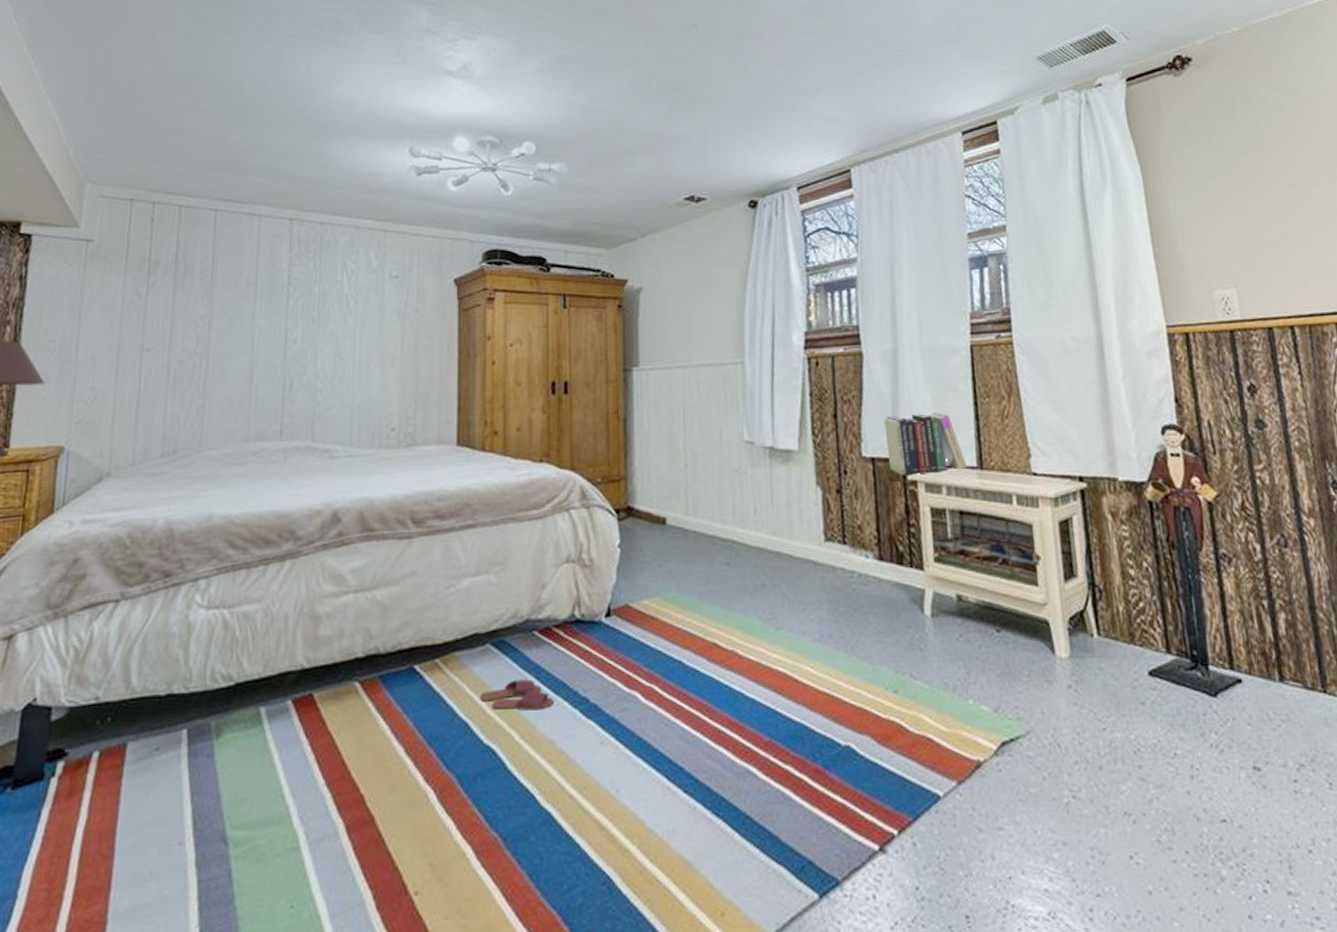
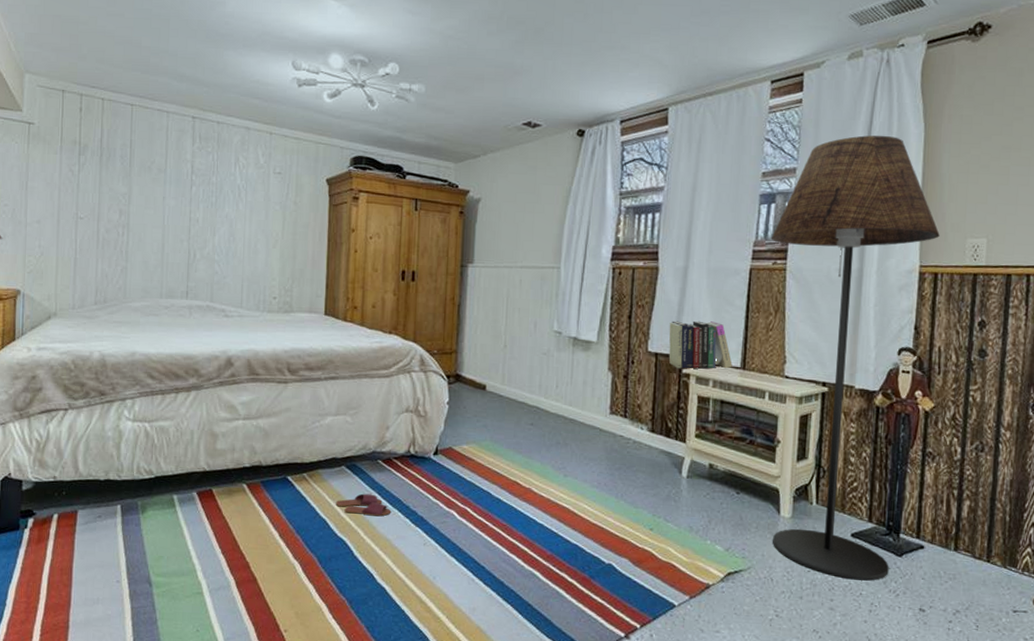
floor lamp: none [989,182,1205,735] -> present [771,135,940,581]

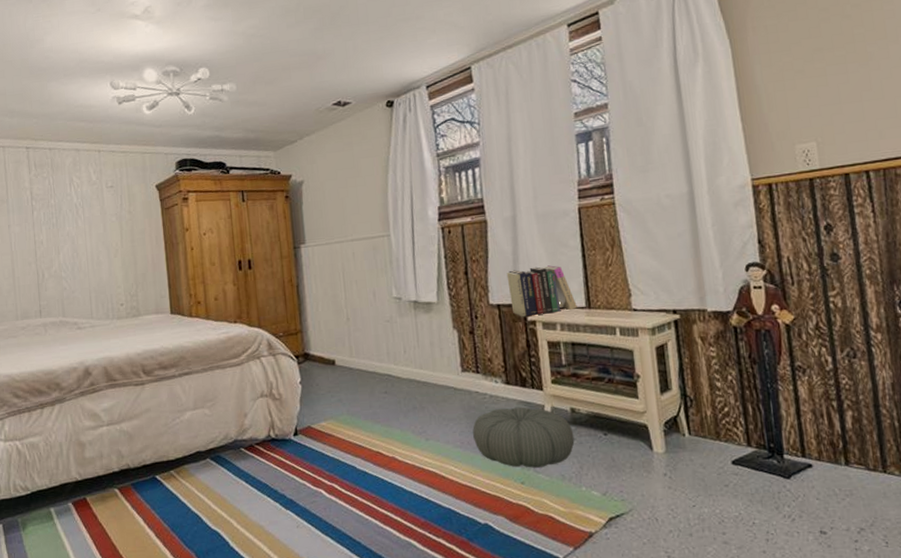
slippers: present [336,493,392,517] -> none [206,483,261,505]
pouf: none [611,454,708,517] -> present [473,406,575,468]
floor lamp: present [771,135,940,581] -> none [594,57,779,510]

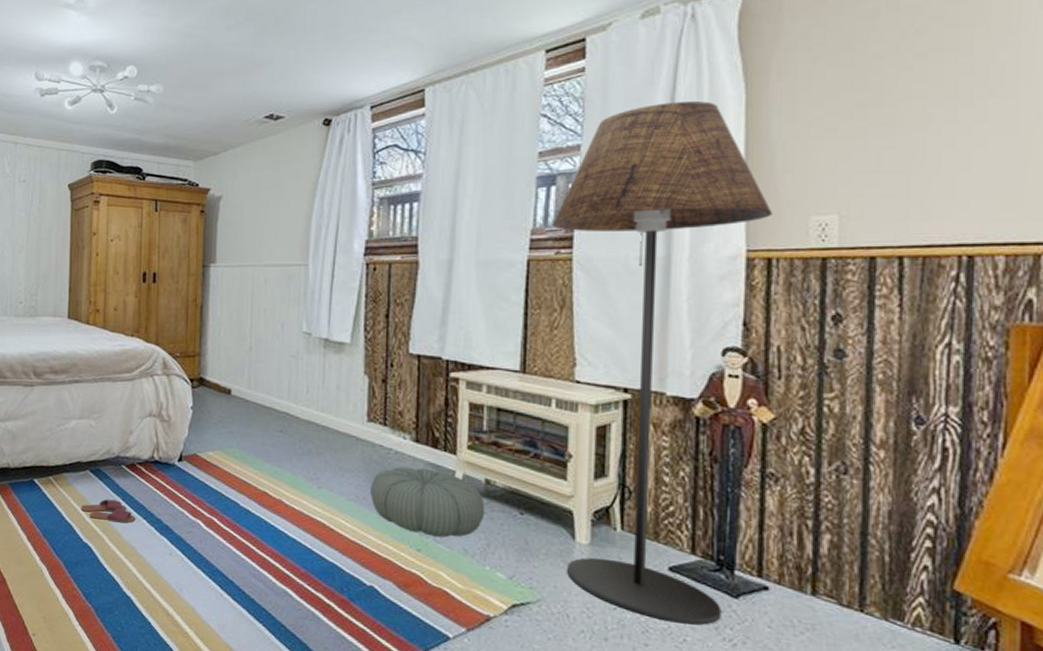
slippers: none [206,483,261,505] -> present [81,499,136,523]
books: present [506,265,577,317] -> none [433,319,510,373]
floor lamp: none [594,57,779,510] -> present [552,100,772,625]

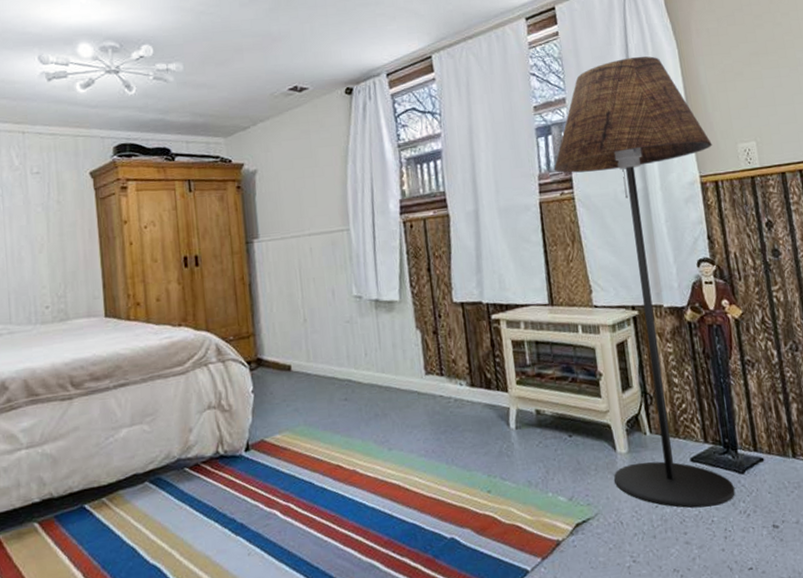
slippers: present [81,499,136,523] -> none [144,508,207,535]
pouf: present [370,466,485,538] -> none [437,410,540,475]

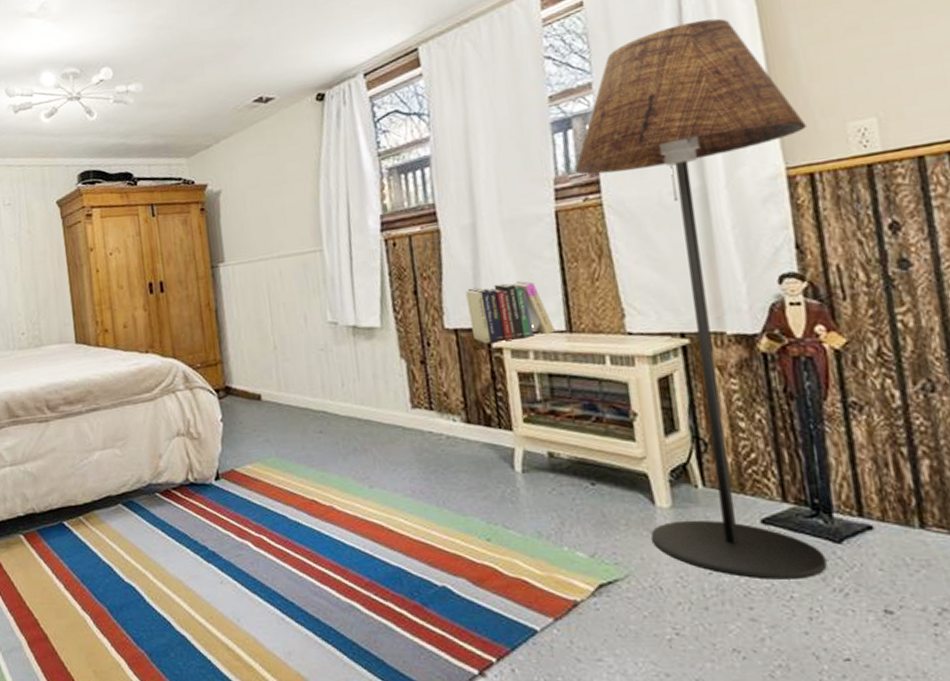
books: none [470,261,540,316] -> present [465,281,555,344]

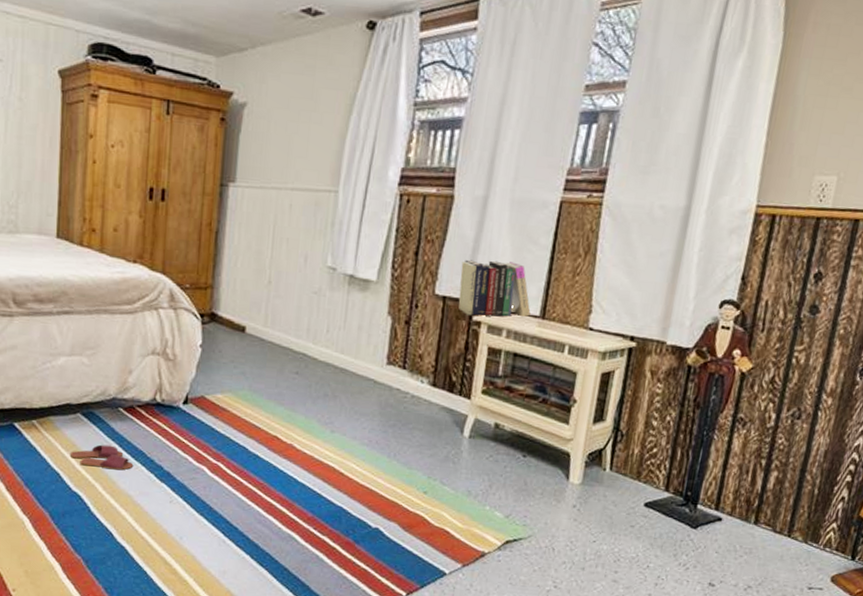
slippers: none [118,531,179,556] -> present [71,444,134,470]
floor lamp: present [574,18,827,580] -> none [558,44,785,553]

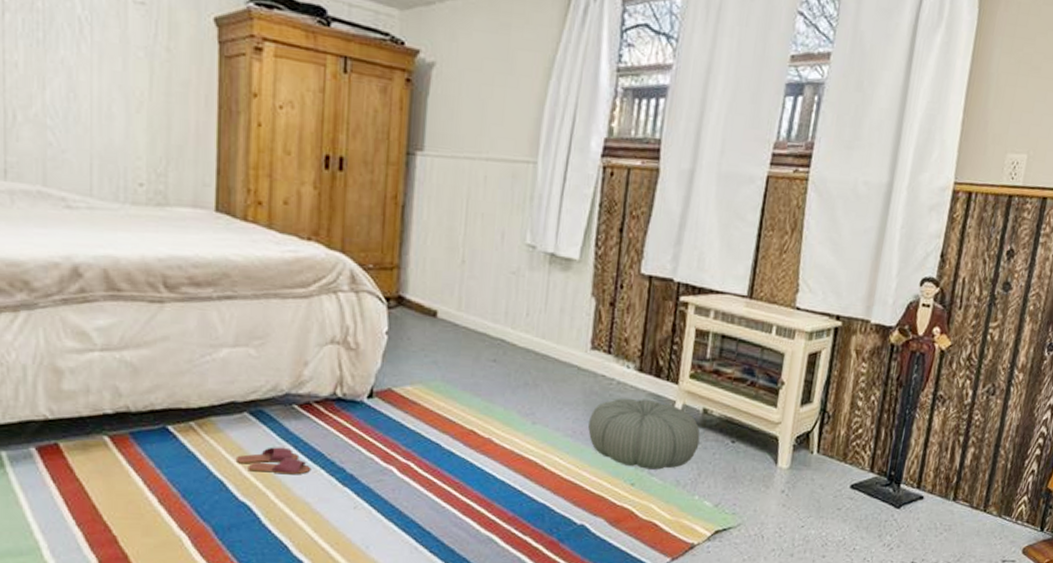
pouf: none [383,410,492,480] -> present [588,397,700,470]
books: present [458,259,531,318] -> none [664,236,739,297]

